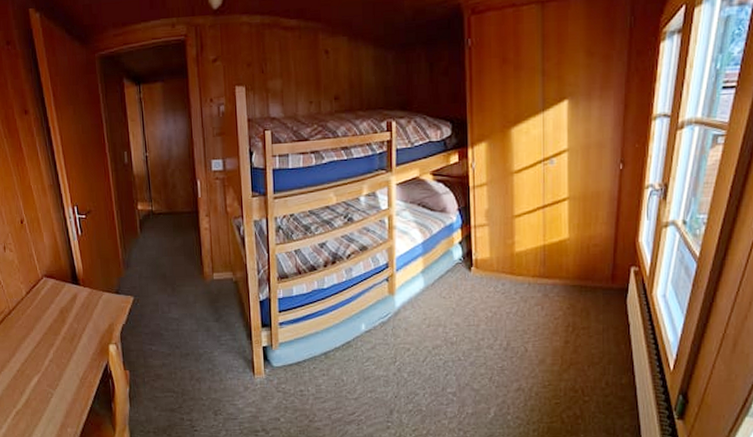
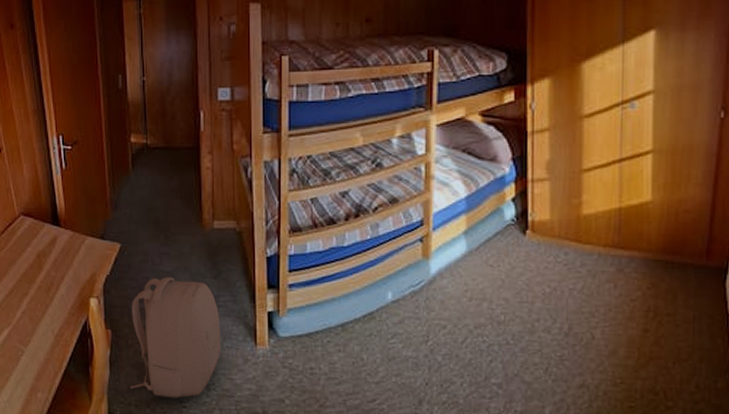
backpack: none [145,323,225,424] -> present [130,277,222,398]

